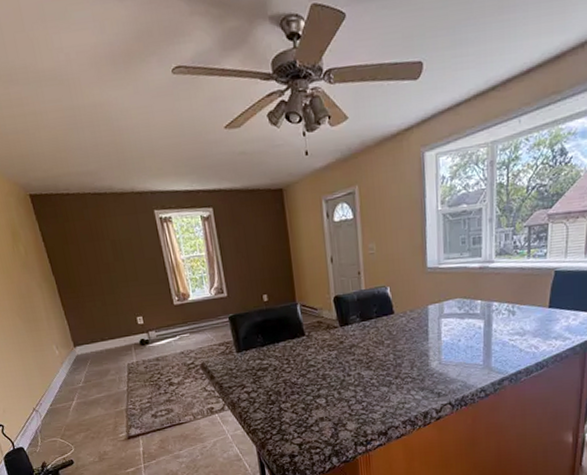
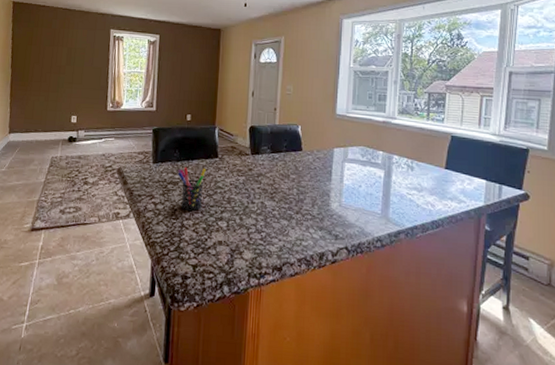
pen holder: none [265,348,297,394] -> present [178,166,206,211]

